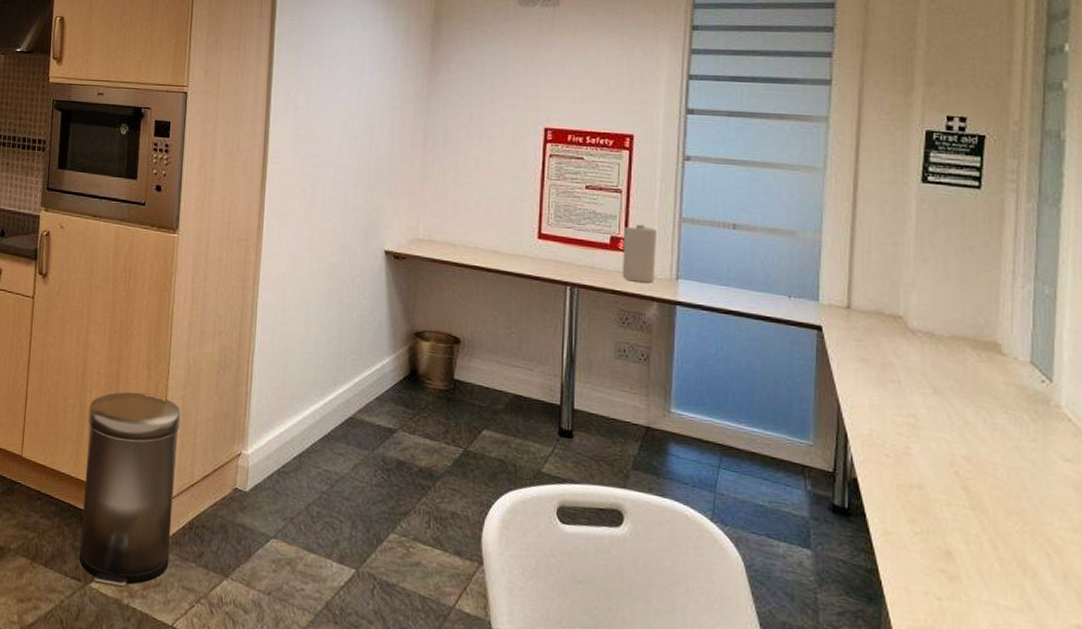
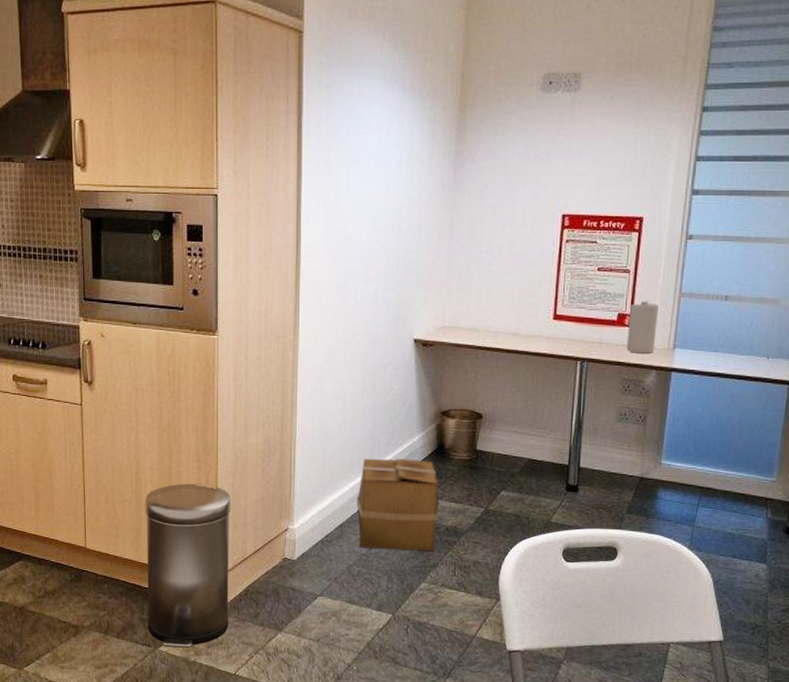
cardboard box: none [318,379,411,496] -> present [357,458,439,551]

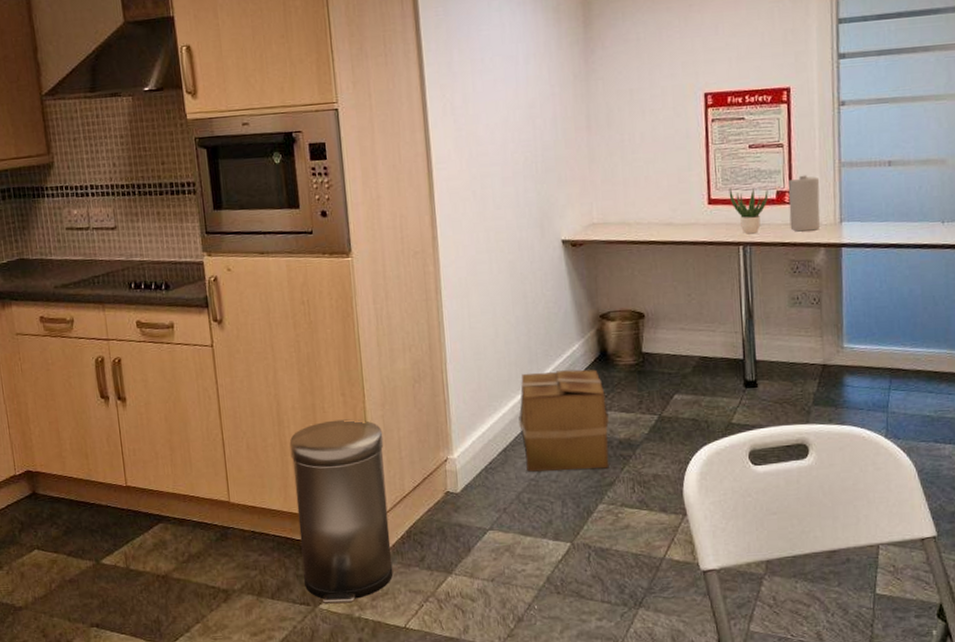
potted plant: none [574,306,611,351] -> present [729,188,769,234]

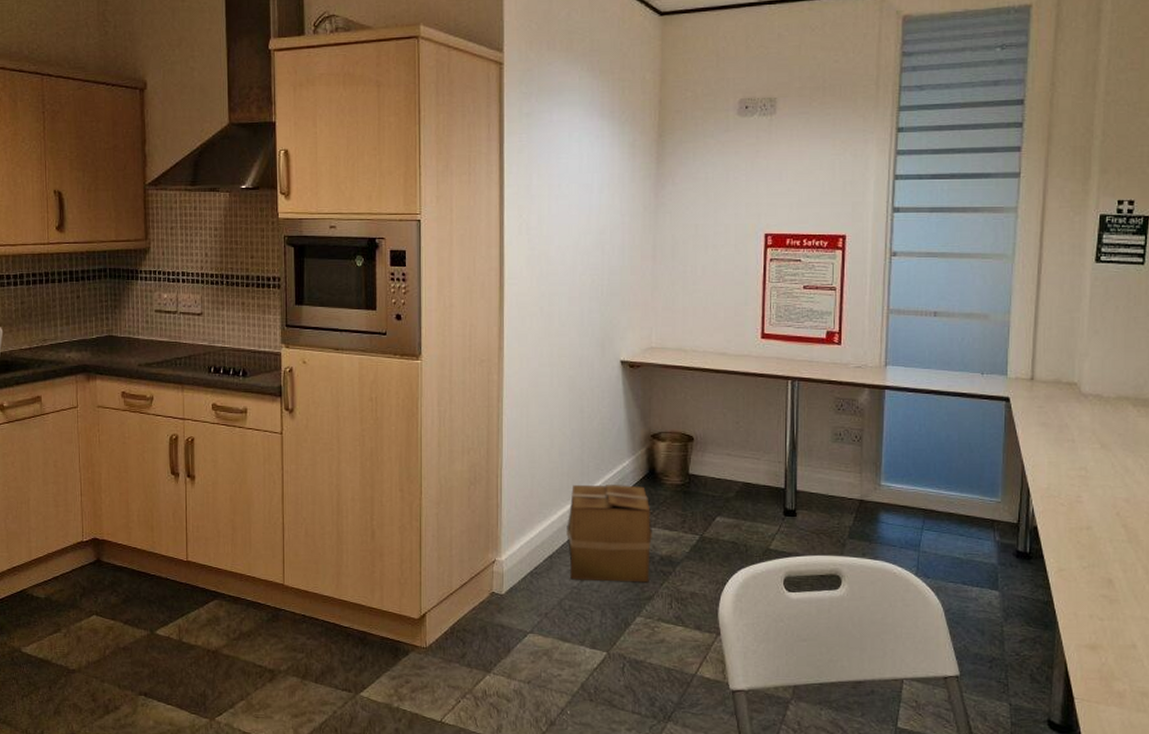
pedal bin: present [289,419,393,604] -> none [346,514,436,693]
potted plant: present [729,188,769,234] -> none [782,324,819,370]
paper towel holder: present [788,174,820,232] -> none [837,318,868,371]

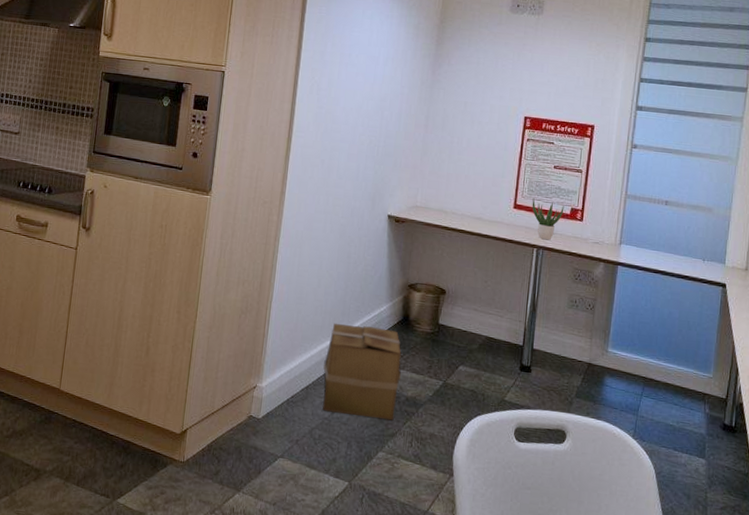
potted plant: none [782,324,819,370] -> present [532,198,564,240]

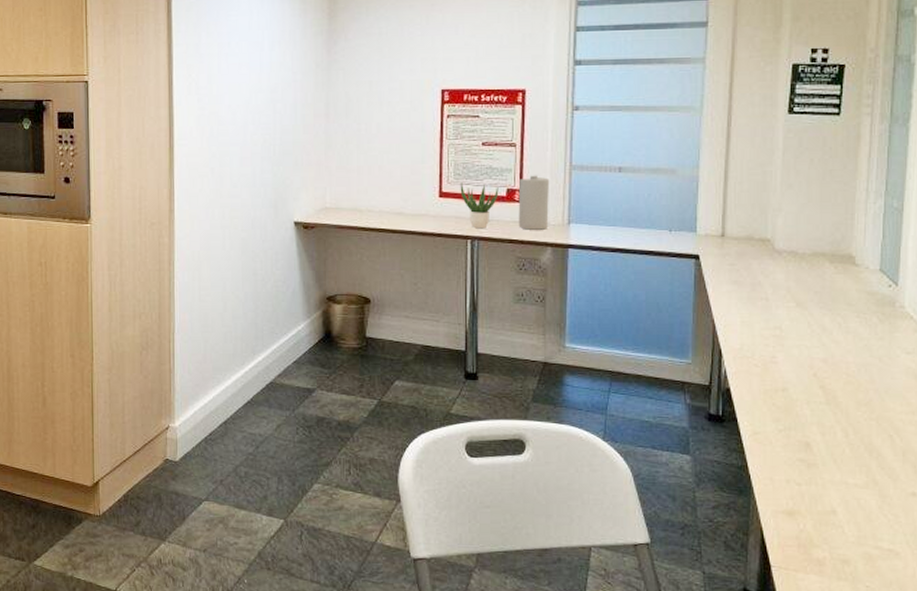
cardboard box: present [323,322,402,421] -> none [241,348,329,449]
paper towel holder: none [578,198,608,247] -> present [518,175,550,230]

